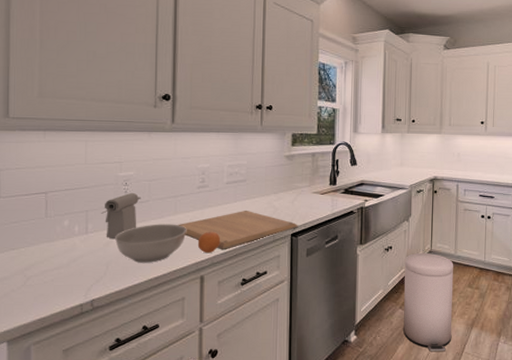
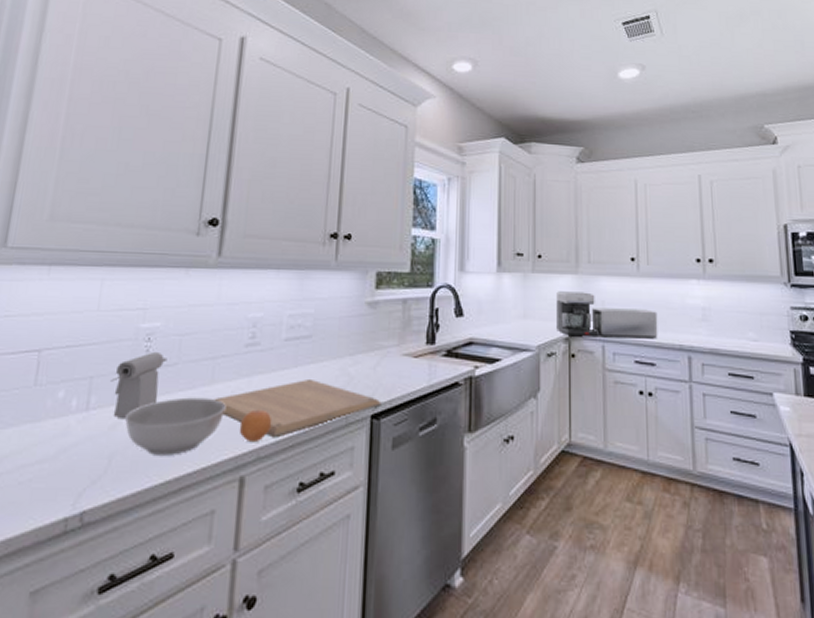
pedal bin: present [403,252,454,353] -> none [532,445,606,608]
coffee maker: none [424,146,455,179] -> present [556,291,599,337]
toaster: none [450,158,498,180] -> present [592,308,658,339]

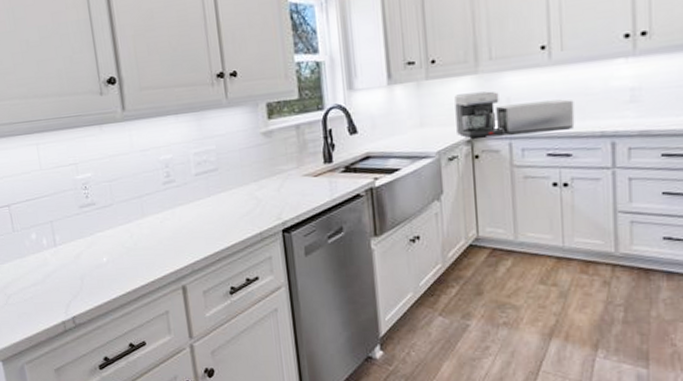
roll-top bag: present [110,351,168,420] -> none [66,196,105,251]
bowl: present [124,397,226,455] -> none [84,228,159,275]
chopping board: present [214,378,381,437] -> none [148,204,290,254]
fruit: present [239,409,272,441] -> none [172,233,199,259]

